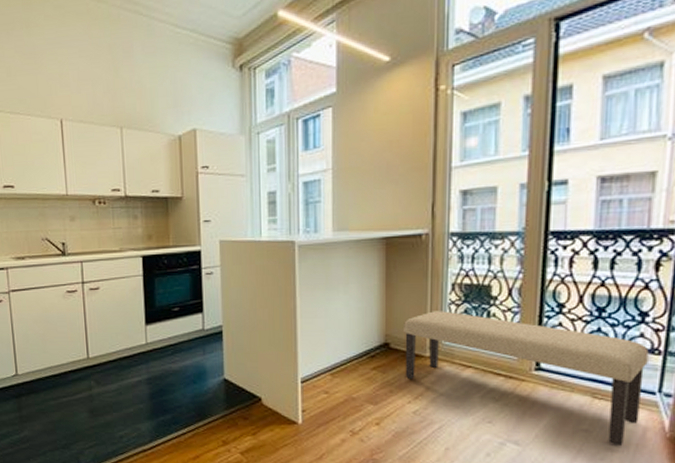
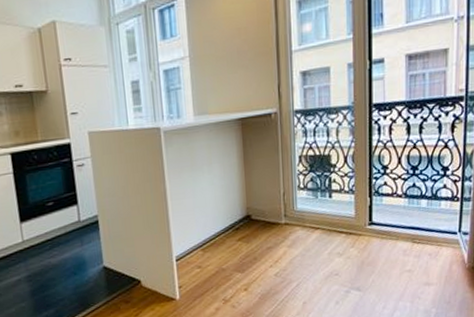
bench: present [404,311,649,446] -> none [261,181,450,280]

